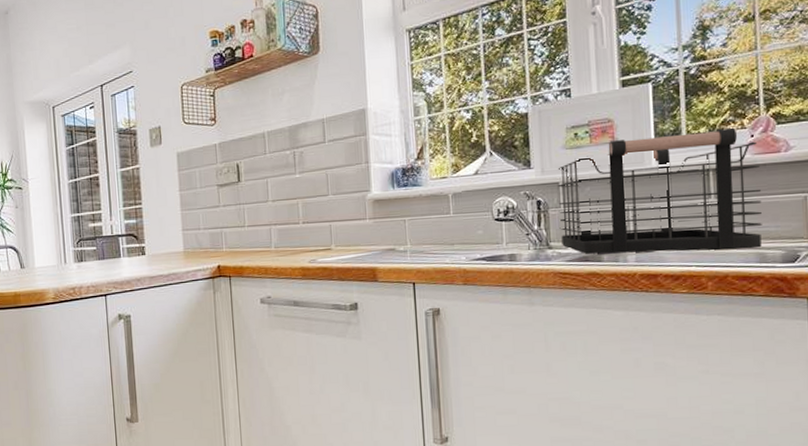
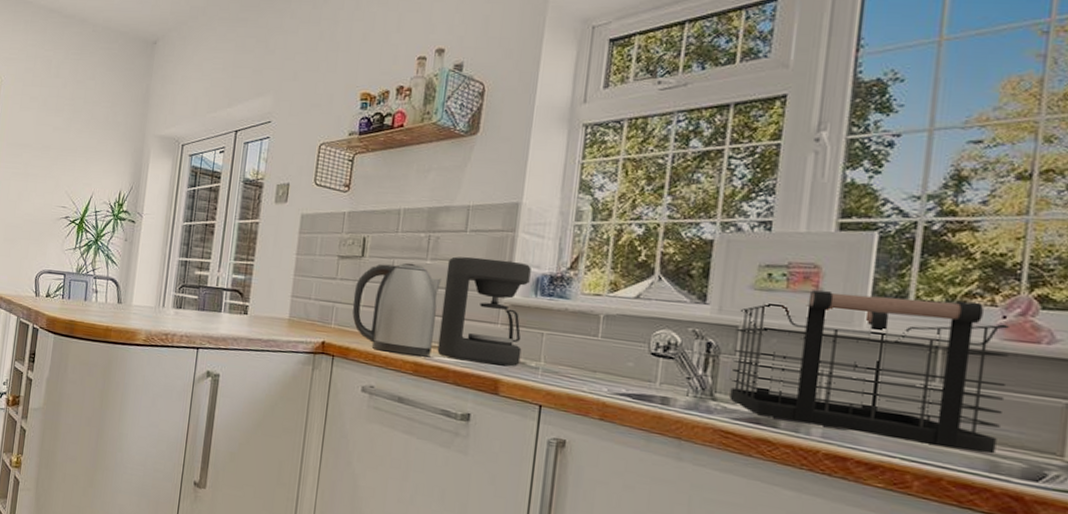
kettle: none [237,179,315,264] -> present [352,262,441,357]
coffee maker: none [314,161,391,258] -> present [437,256,531,367]

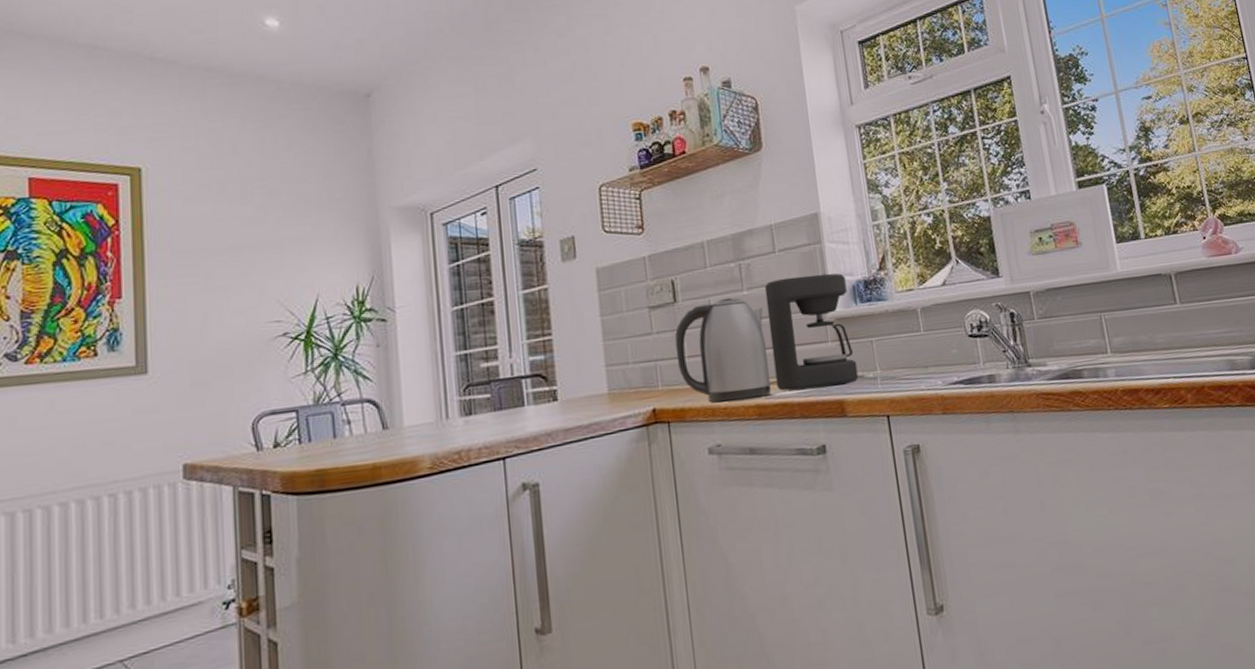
dish rack: present [729,290,1010,455] -> none [1026,229,1230,370]

